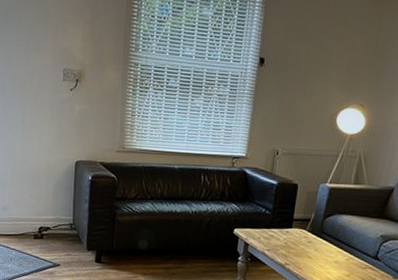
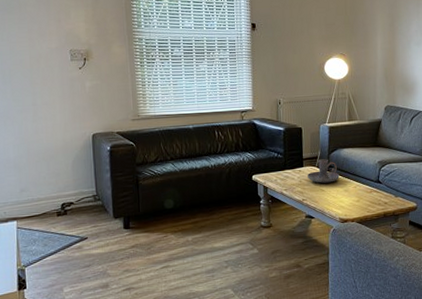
candle holder: none [295,222,332,250] -> present [307,159,340,183]

